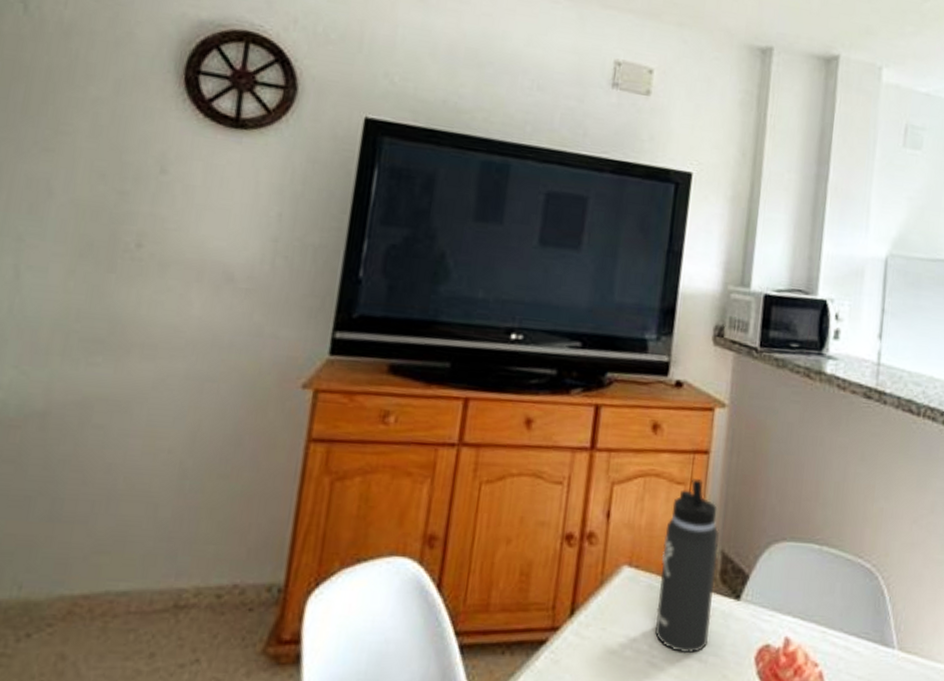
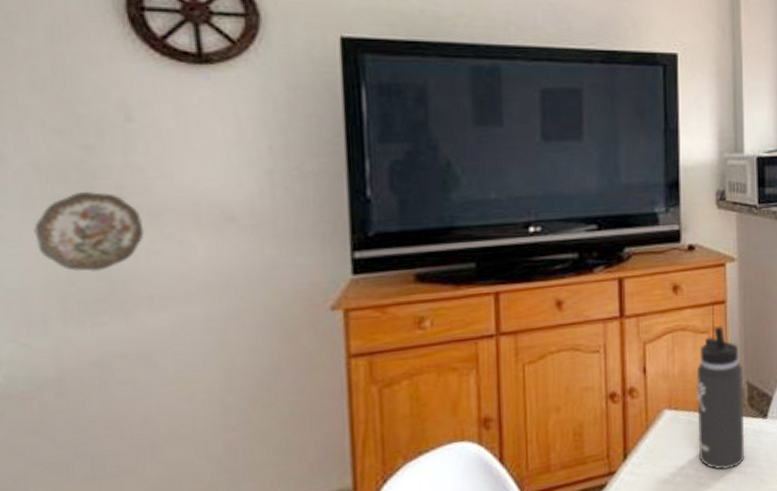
decorative plate: none [58,234,153,312] -> present [34,192,145,272]

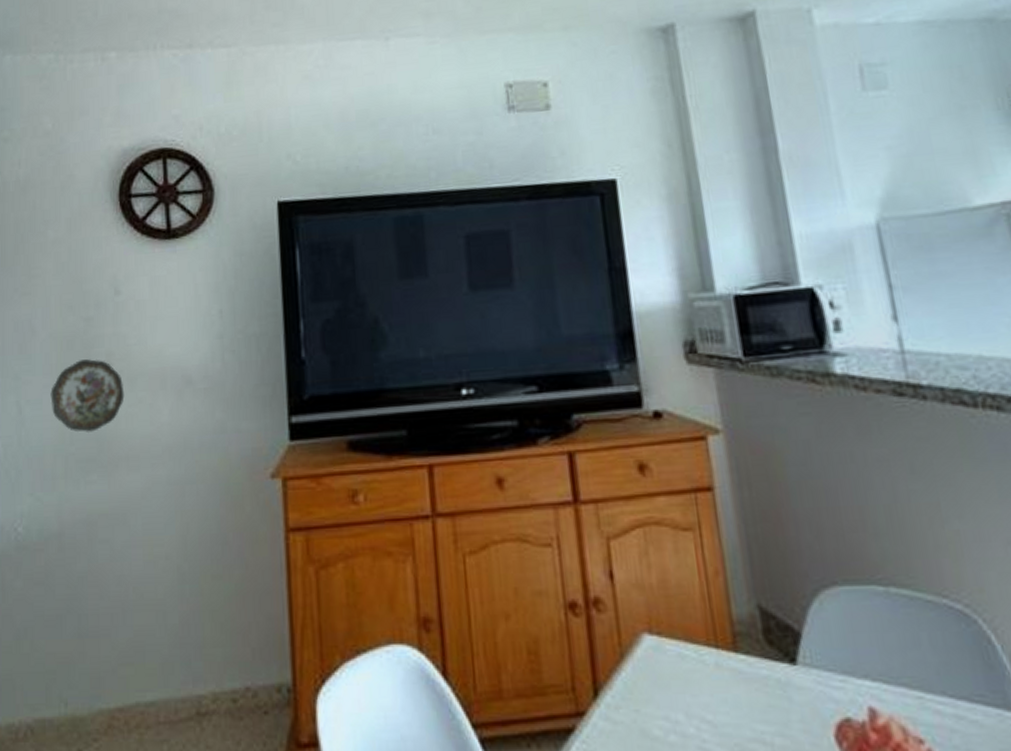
thermos bottle: present [696,326,745,470] -> none [682,522,768,736]

